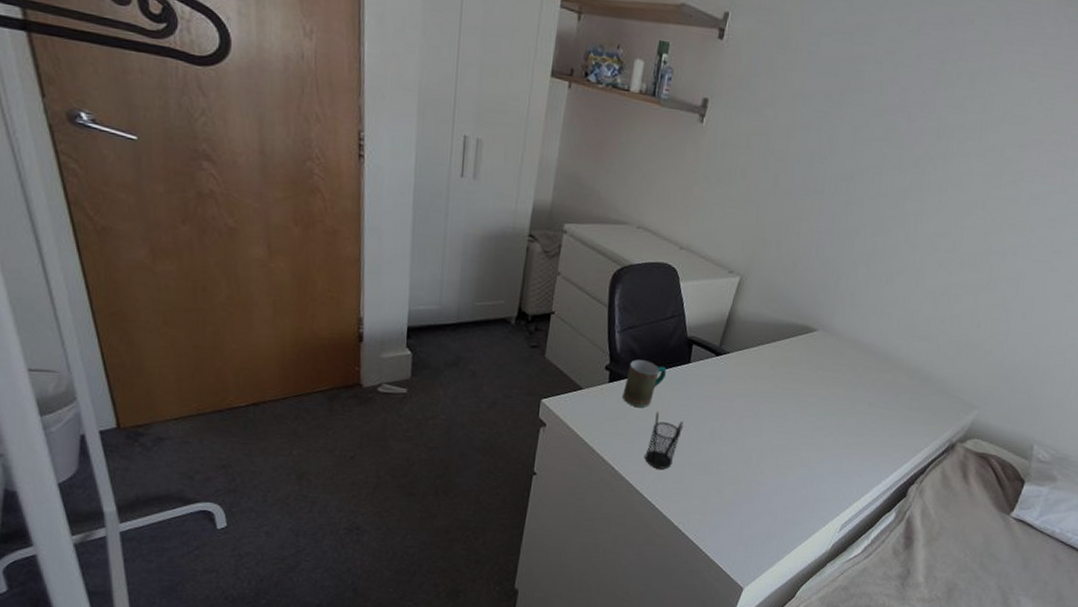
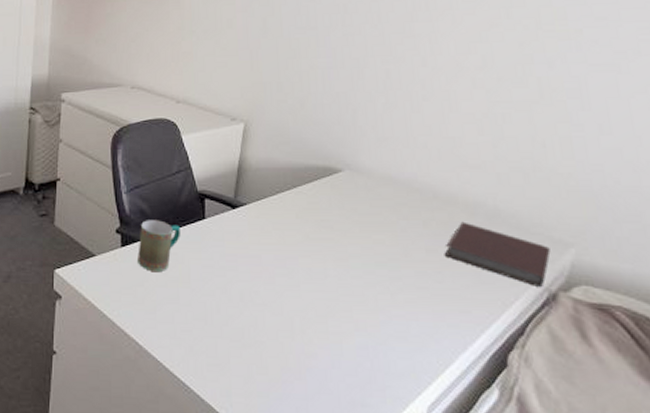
pencil holder: present [645,411,685,469] -> none [170,275,209,342]
notebook: none [881,382,960,439] -> present [444,221,551,288]

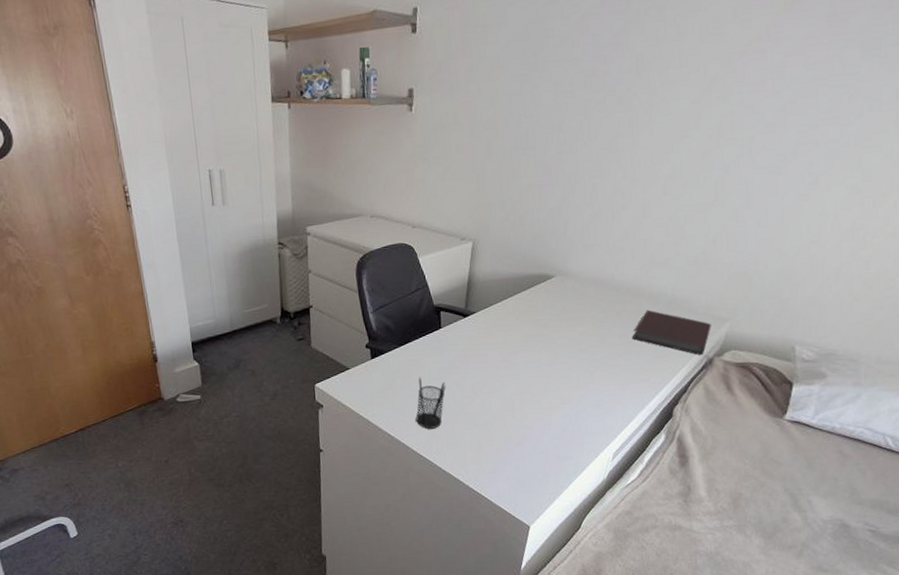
mug: present [138,220,180,271] -> none [385,333,421,376]
pencil holder: none [170,275,209,342] -> present [416,377,446,429]

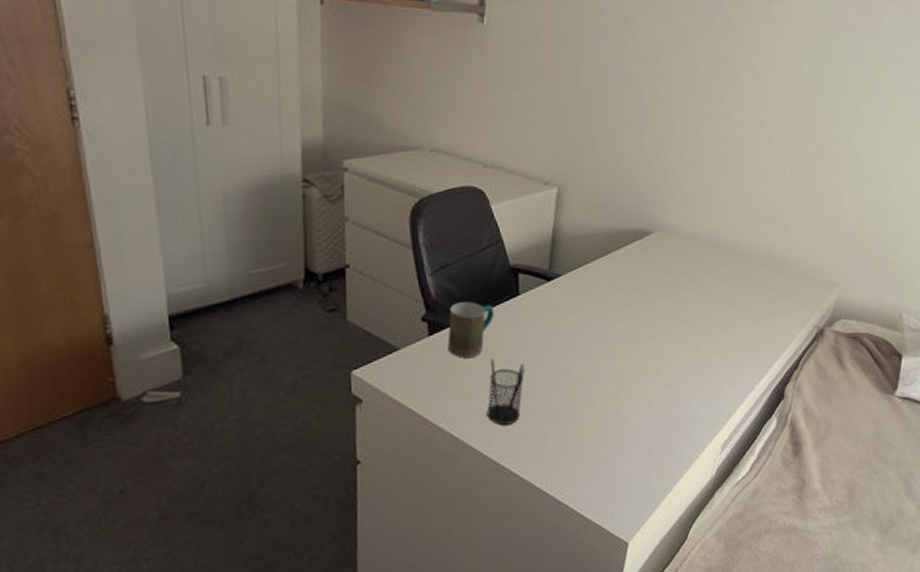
mug: none [385,333,421,376] -> present [447,301,494,358]
notebook: present [632,309,711,356] -> none [739,273,821,326]

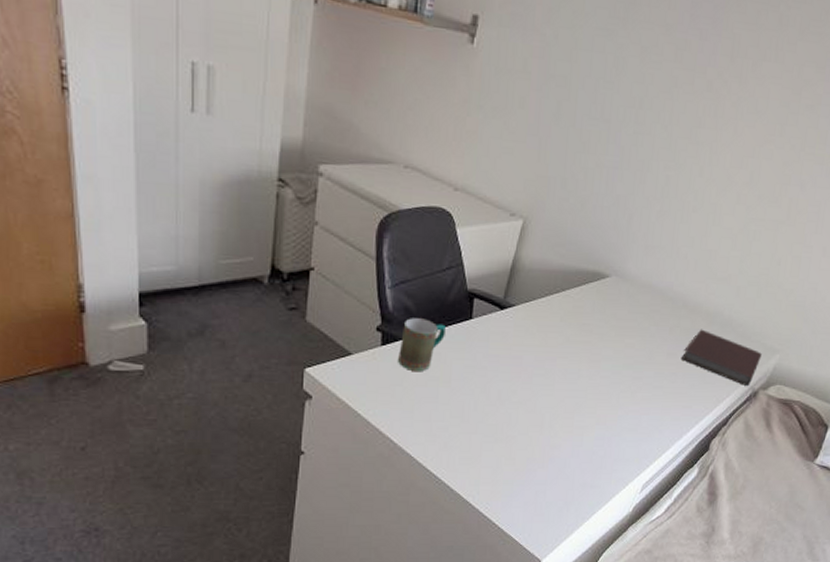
pencil holder: present [487,358,526,426] -> none [426,374,469,438]
notebook: none [739,273,821,326] -> present [680,329,762,387]

